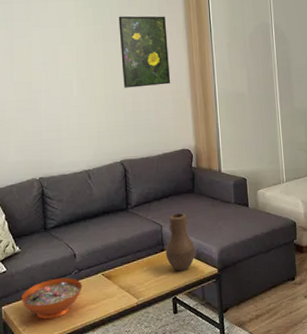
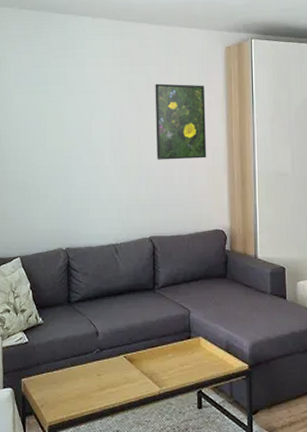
decorative bowl: present [21,277,82,319] -> none [41,355,103,397]
vase: present [165,213,196,272] -> none [192,300,225,364]

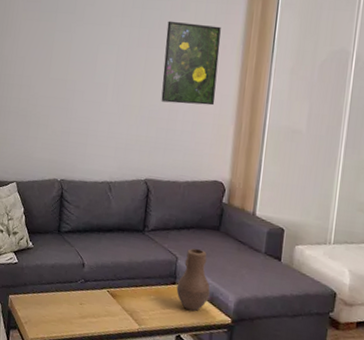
vase: none [192,300,225,364] -> present [176,248,210,312]

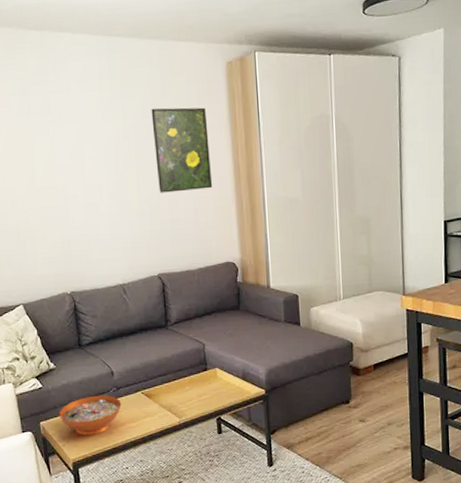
decorative bowl: none [27,281,87,320] -> present [59,395,122,435]
vase: present [176,248,210,312] -> none [208,332,241,392]

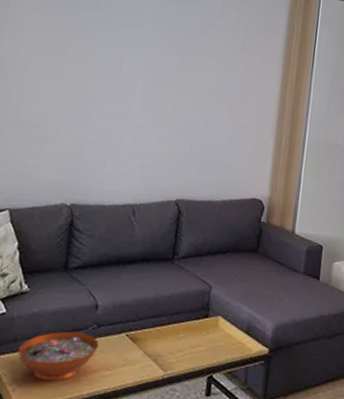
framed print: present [151,107,213,193] -> none [196,27,262,119]

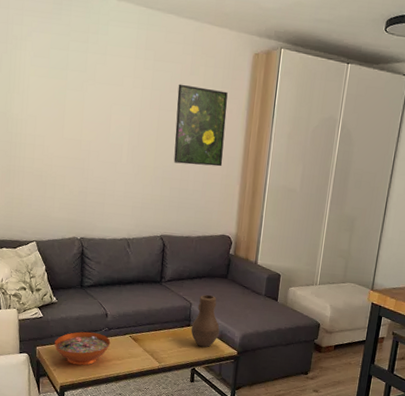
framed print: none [196,27,262,119] -> present [173,84,228,167]
vase: none [209,275,247,346] -> present [191,295,220,348]

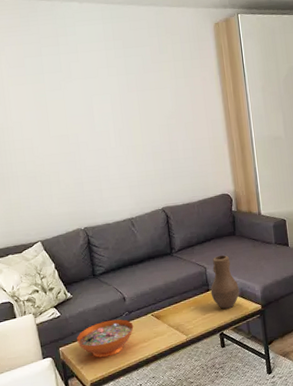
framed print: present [173,84,228,167] -> none [150,62,207,137]

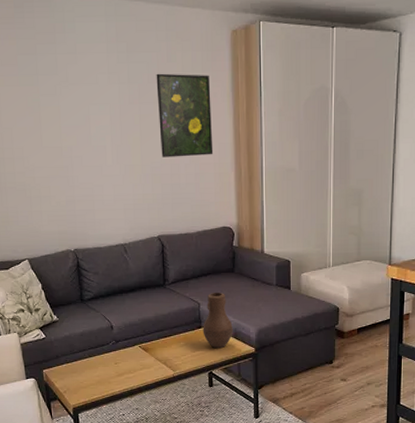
decorative bowl: present [77,319,134,357] -> none [61,347,120,383]
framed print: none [150,62,207,137] -> present [156,73,214,158]

